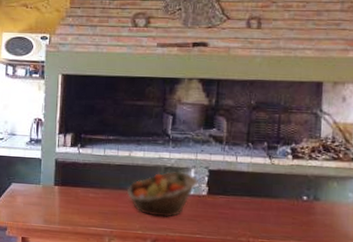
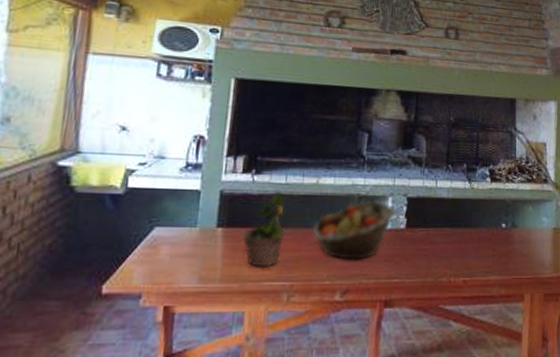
potted plant: none [72,161,106,217] -> present [240,191,287,268]

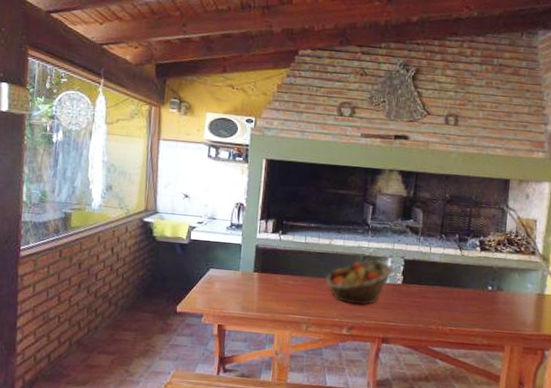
potted plant: present [240,191,287,268] -> none [271,248,306,305]

